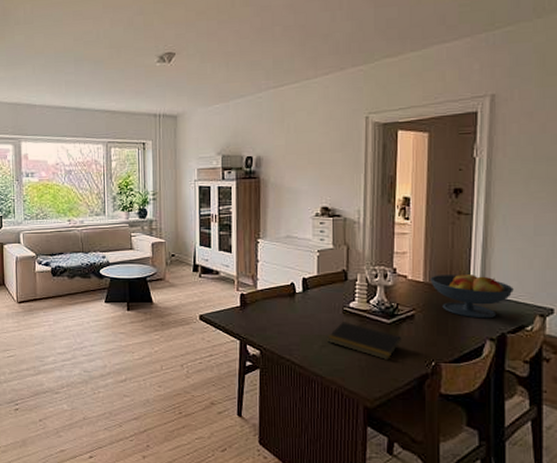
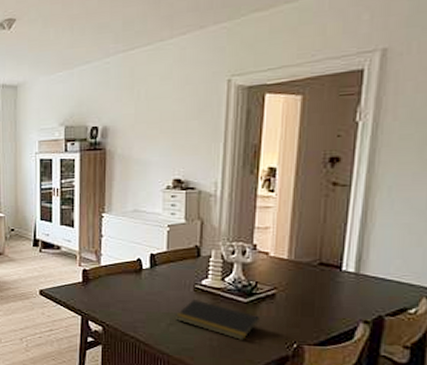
fruit bowl: present [430,272,514,319] -> none [296,249,396,300]

